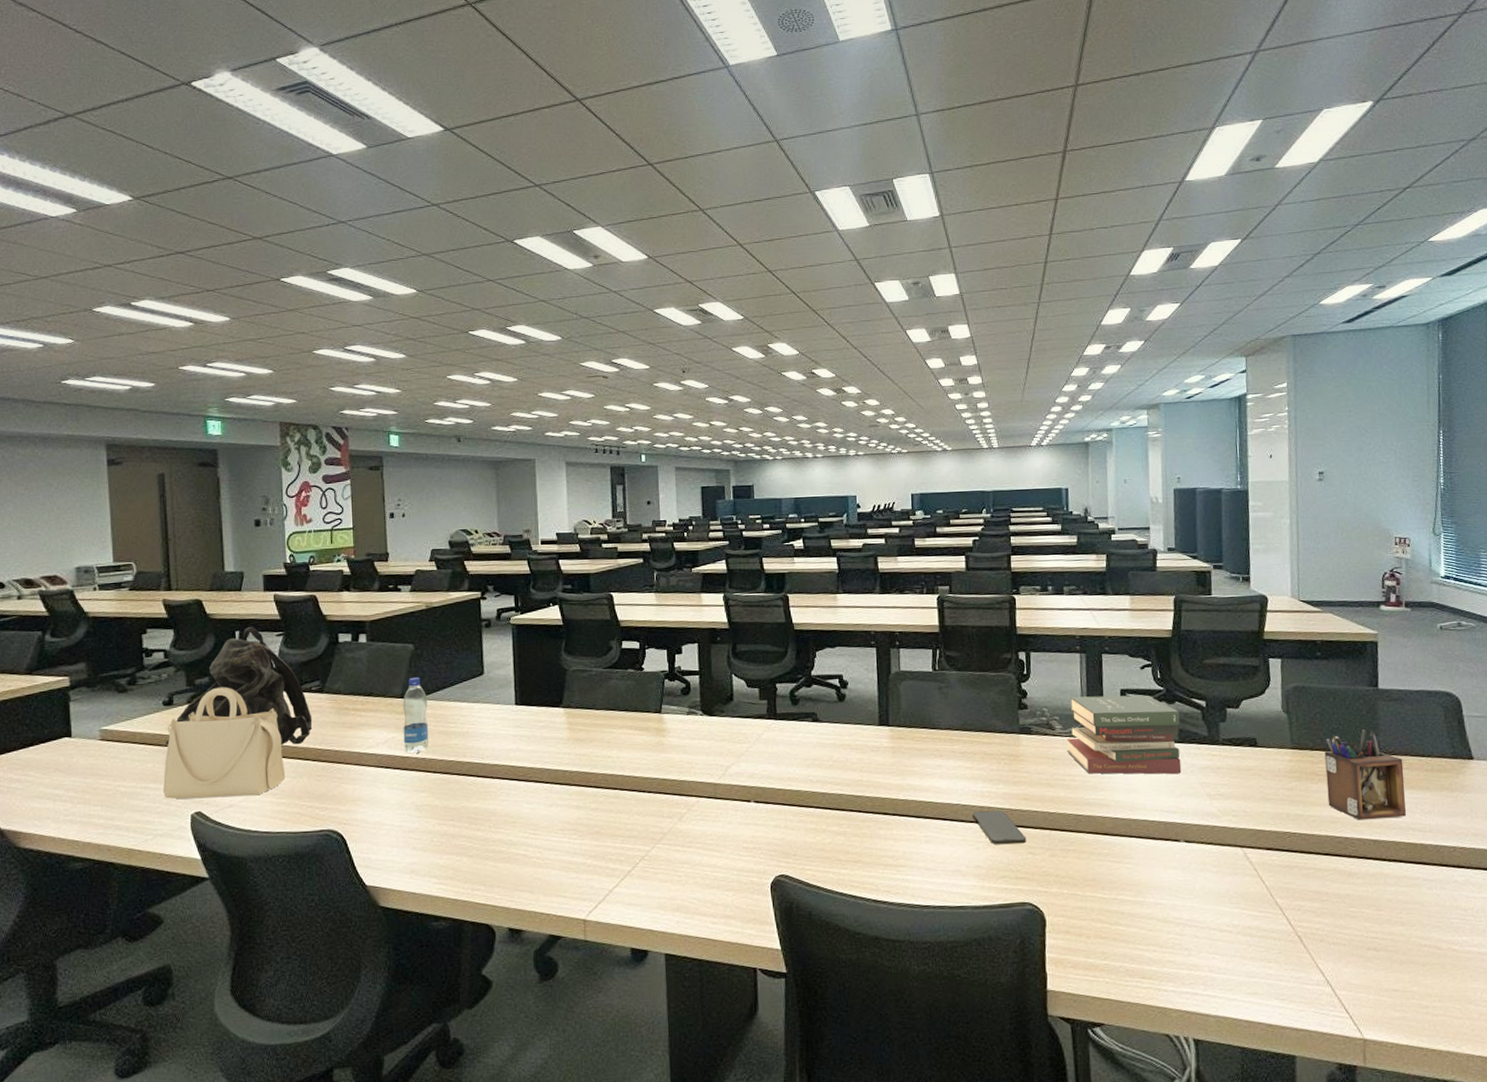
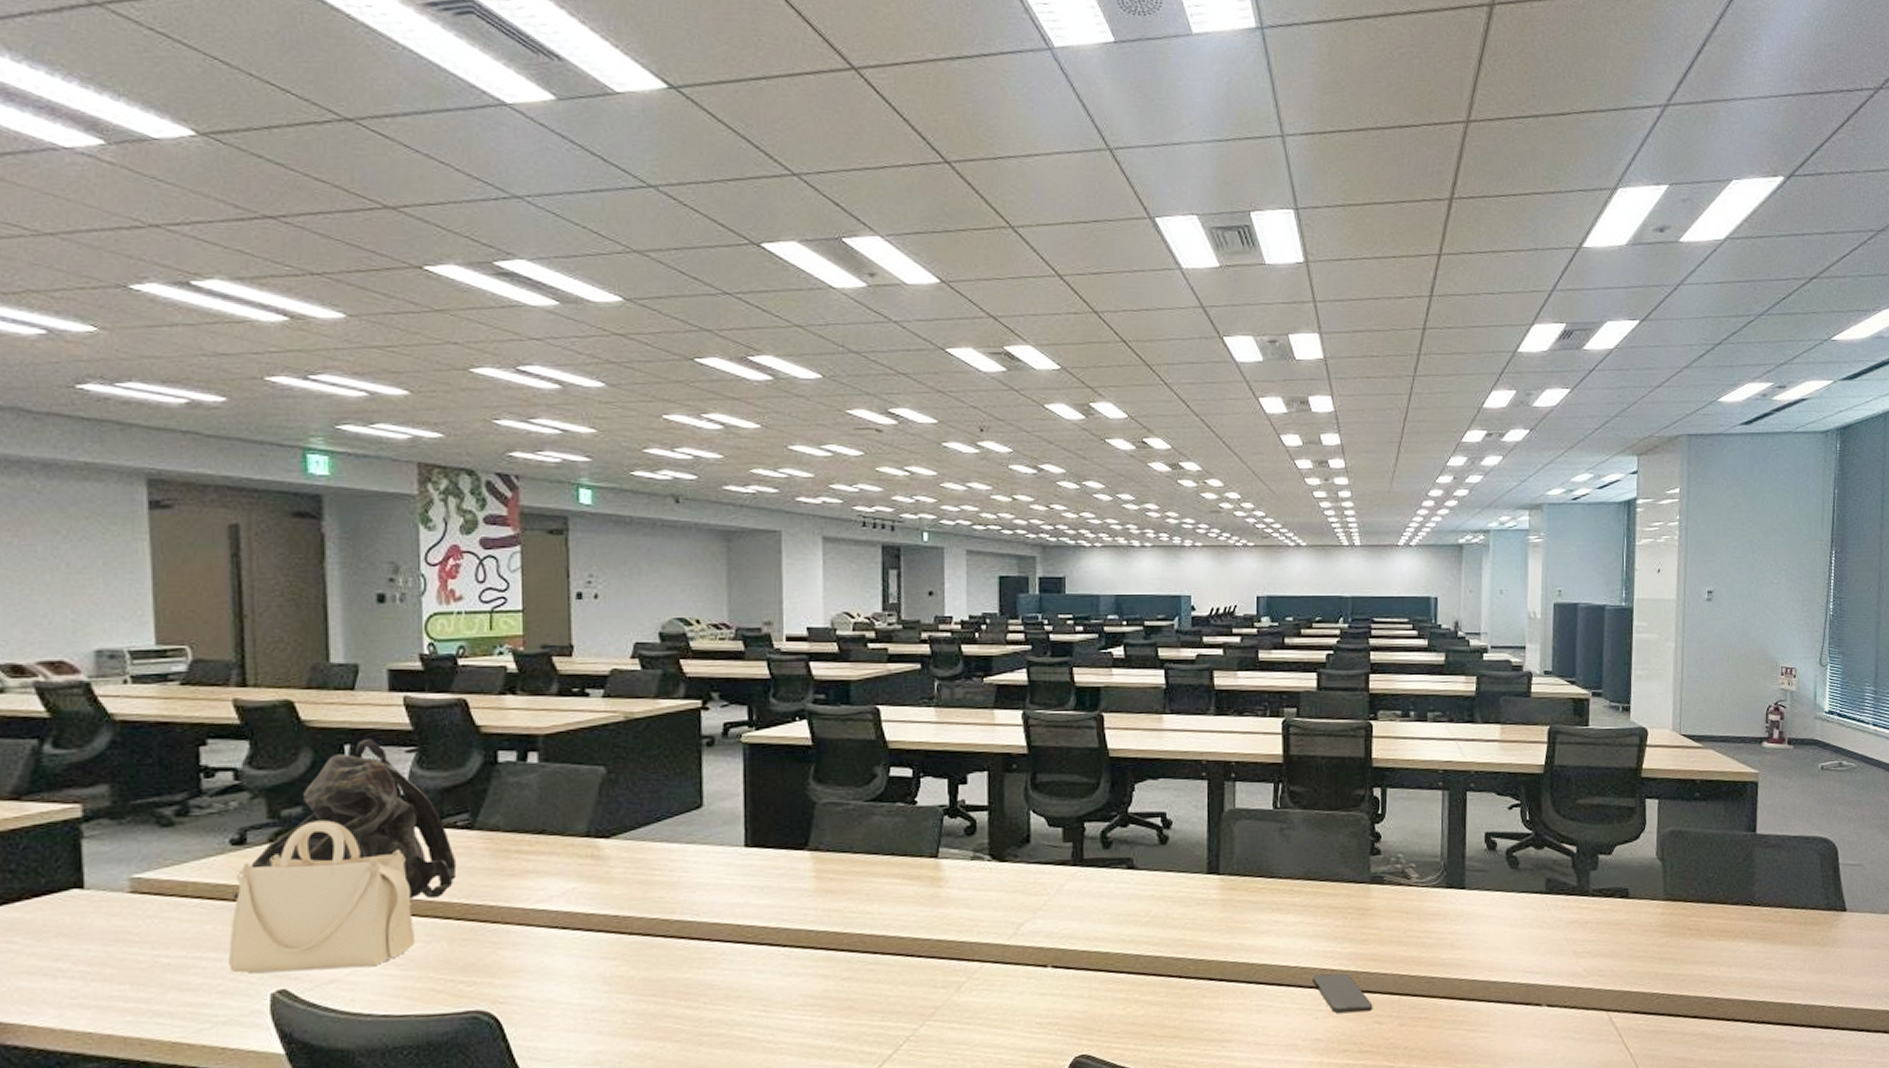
bottle: present [402,677,429,754] -> none [587,809,624,910]
books: present [1066,695,1182,774] -> none [1422,839,1549,930]
desk organizer: present [1324,728,1406,820] -> none [1698,878,1777,979]

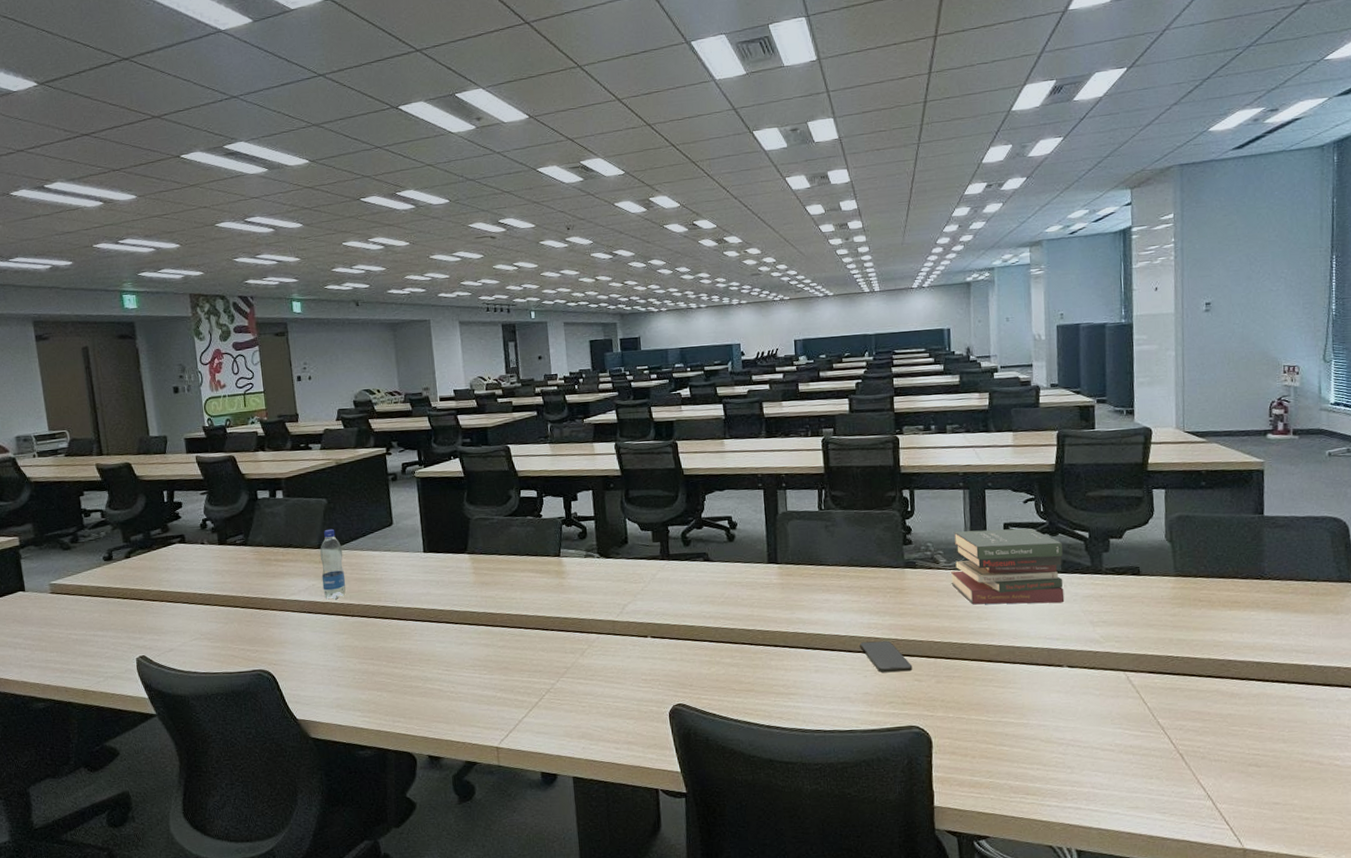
handbag: present [229,820,416,973] -> none [109,542,219,645]
backpack: present [234,738,457,899] -> none [109,486,240,596]
bottle: none [587,809,624,910] -> present [319,528,346,600]
books: none [1422,839,1549,930] -> present [951,528,1065,605]

